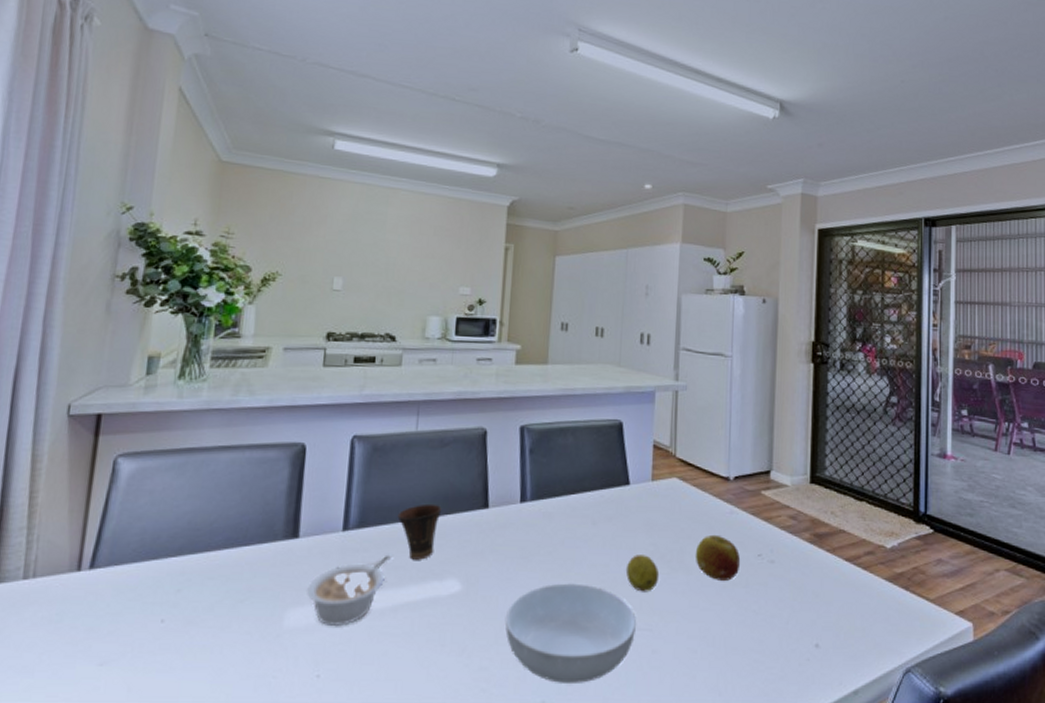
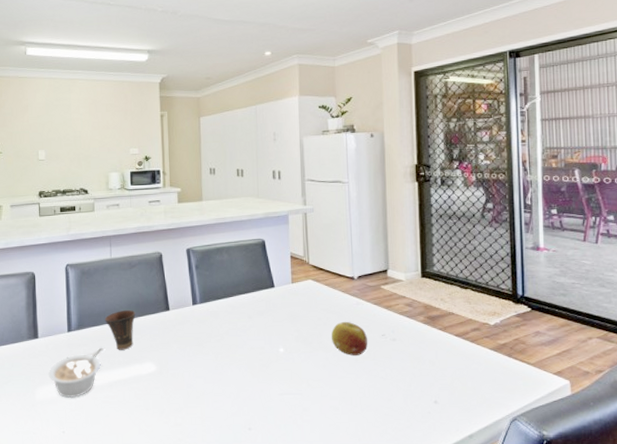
serving bowl: present [504,583,637,683] -> none [190,362,290,434]
fruit: present [625,555,660,592] -> none [277,339,304,367]

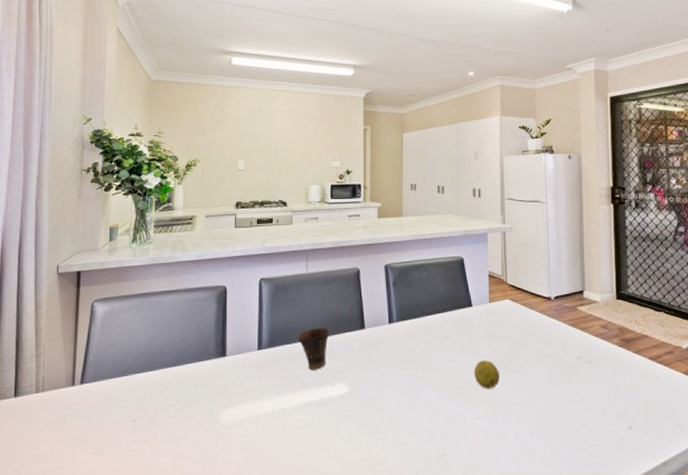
legume: present [48,348,104,399] -> none [234,368,295,422]
fruit: none [277,339,304,367] -> present [473,360,500,389]
fruit: present [331,321,368,356] -> none [527,342,564,378]

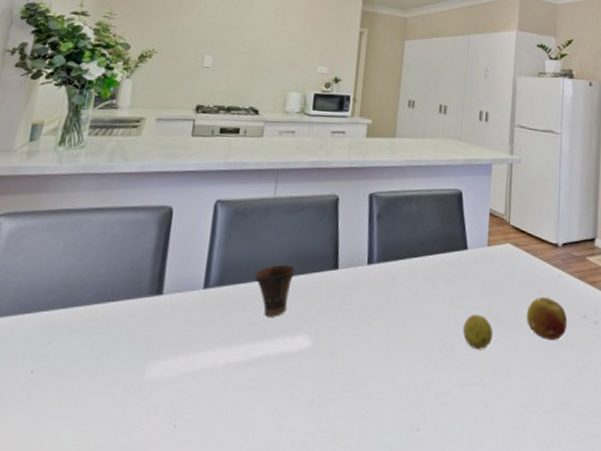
fruit: none [527,342,564,378] -> present [526,296,568,340]

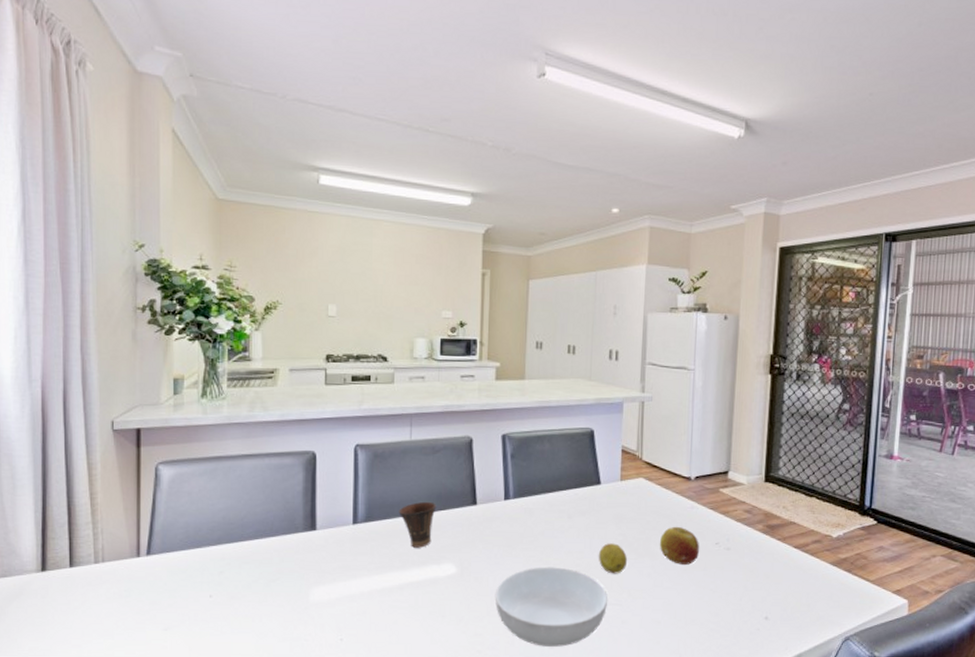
serving bowl: none [350,340,472,436] -> present [494,567,609,647]

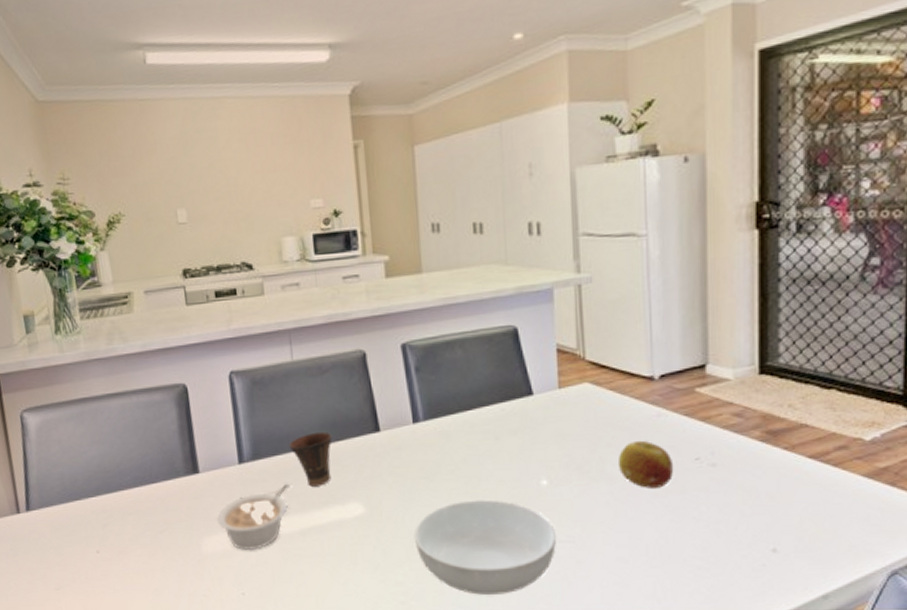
legume: none [326,545,395,602] -> present [216,484,290,551]
fruit: present [598,543,628,574] -> none [538,467,578,505]

